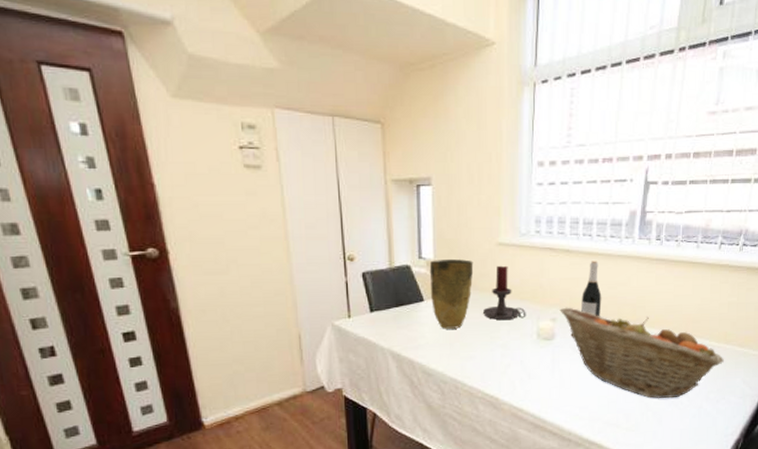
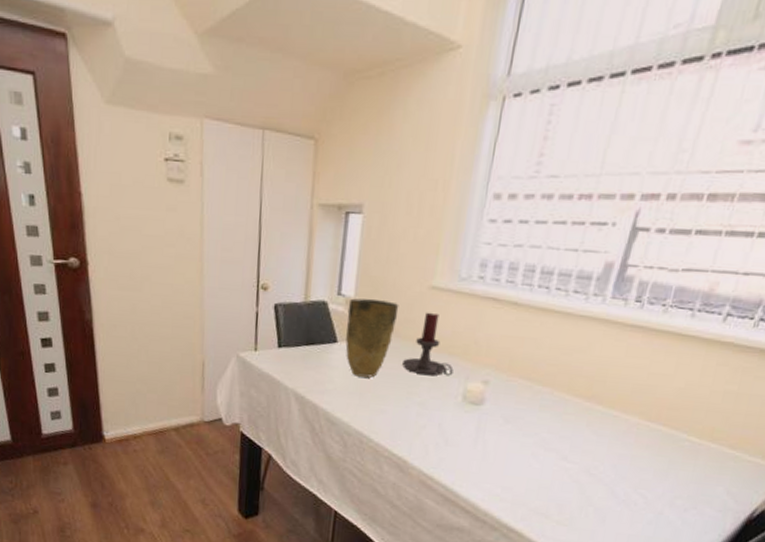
fruit basket: present [559,307,724,399] -> none [494,369,705,497]
wine bottle: present [580,261,602,317] -> none [520,318,553,387]

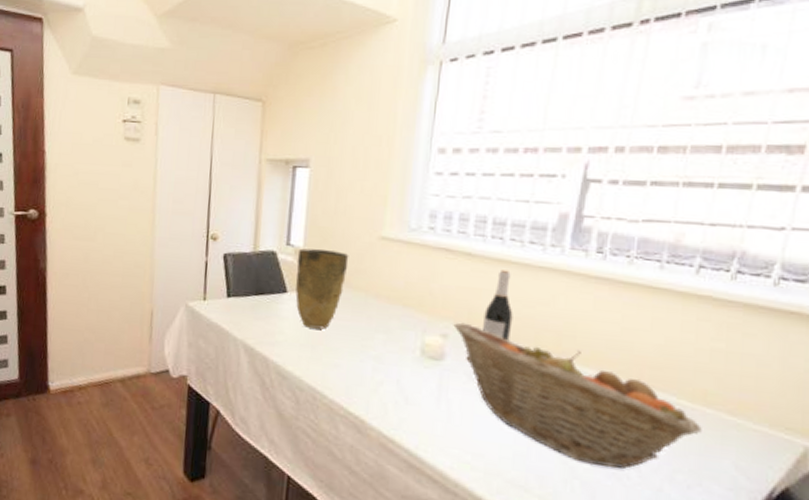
candle holder: present [403,312,454,376] -> none [355,262,409,329]
fruit basket: none [494,369,705,497] -> present [453,322,702,469]
wine bottle: none [520,318,553,387] -> present [481,269,513,341]

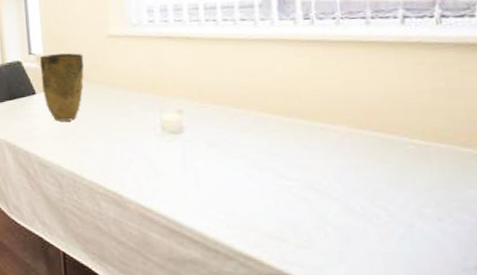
fruit basket: present [453,322,702,469] -> none [186,97,440,211]
wine bottle: present [481,269,513,341] -> none [211,46,240,109]

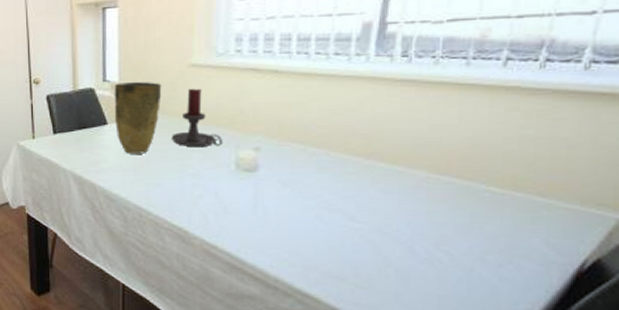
candle holder: none [97,57,147,113] -> present [172,88,223,148]

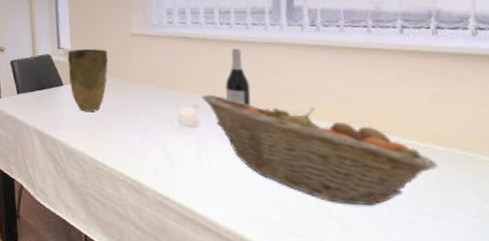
candle holder: present [172,88,223,148] -> none [120,54,165,106]
fruit basket: none [265,135,512,255] -> present [201,94,438,206]
wine bottle: none [292,82,322,148] -> present [225,48,251,106]

